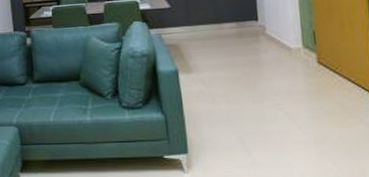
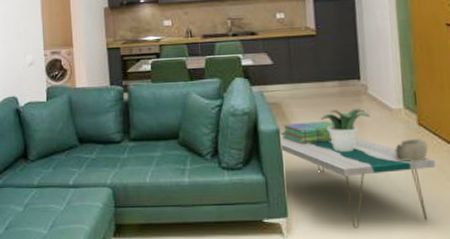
coffee table: none [177,72,337,165] -> present [278,132,436,229]
stack of books: none [181,61,233,84] -> present [282,121,334,145]
potted plant: none [218,49,269,90] -> present [320,109,370,151]
decorative bowl: none [294,77,329,100] -> present [394,139,429,162]

